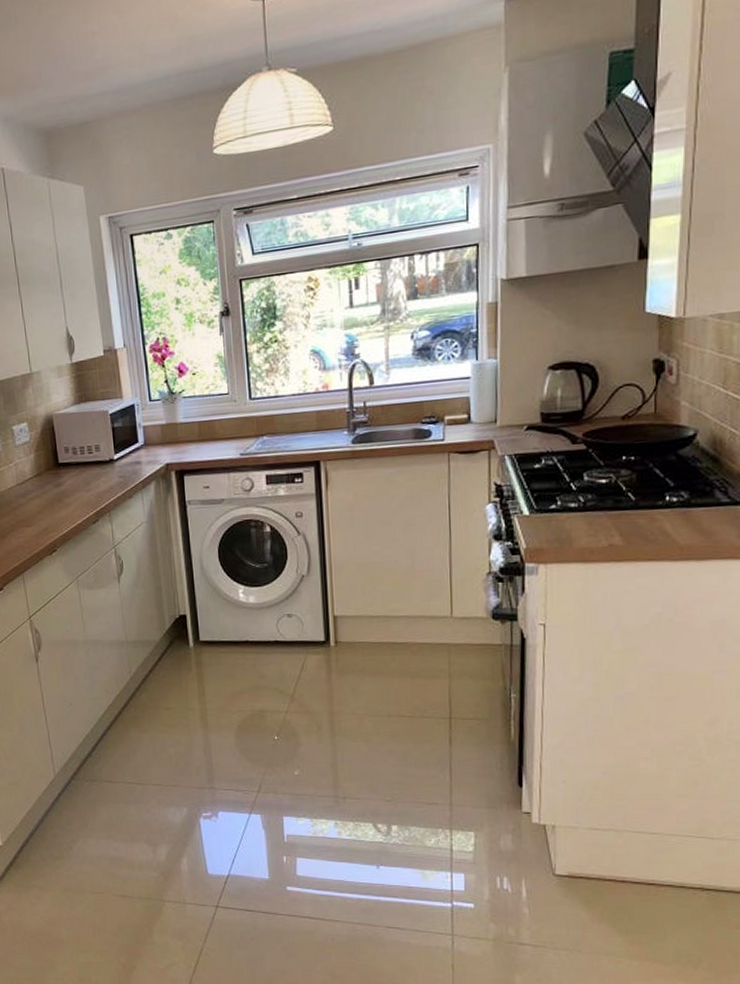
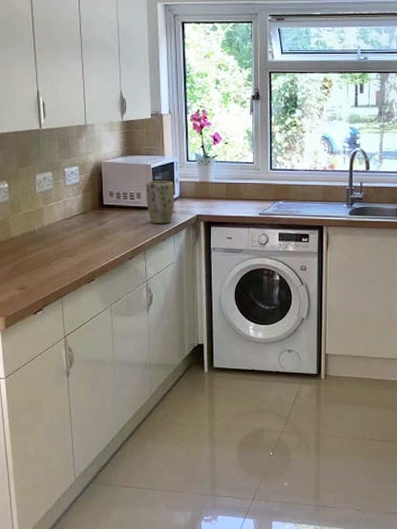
plant pot: none [105,426,140,480] -> present [146,180,174,224]

